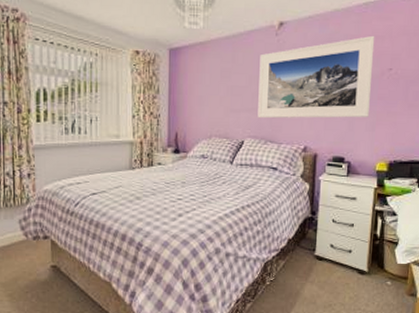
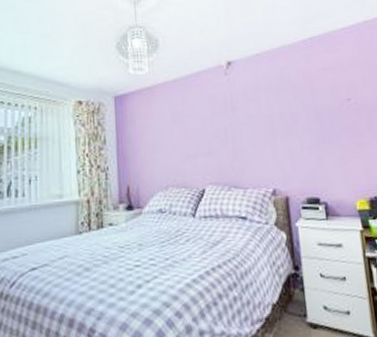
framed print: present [258,35,375,119] -> none [211,67,337,162]

